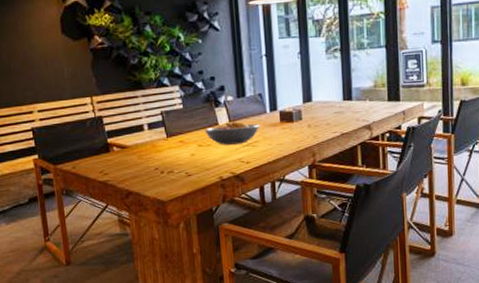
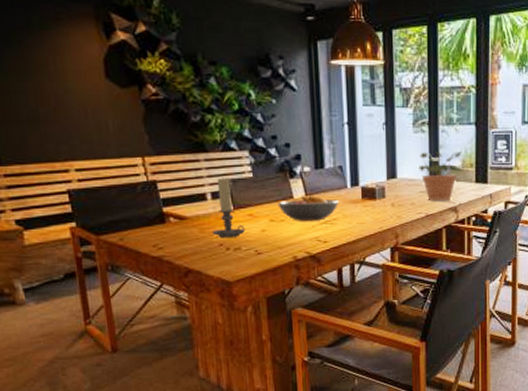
candle holder: none [148,110,177,163] -> present [212,177,245,239]
potted plant: none [330,73,376,120] -> present [416,151,463,200]

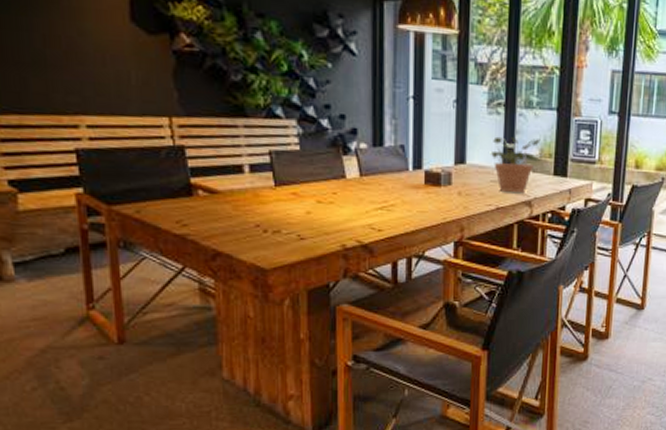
candle holder: present [212,177,245,239] -> none [247,148,287,219]
fruit bowl: present [277,196,339,221] -> none [327,176,398,206]

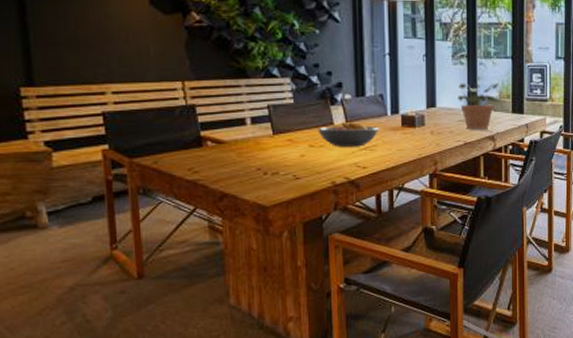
fruit bowl: none [327,176,398,206] -> present [317,122,379,147]

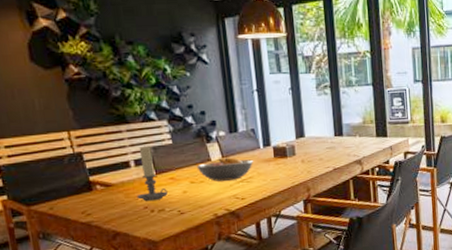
candle holder: none [250,103,284,163] -> present [137,145,168,202]
potted plant: present [455,83,501,129] -> none [321,110,364,155]

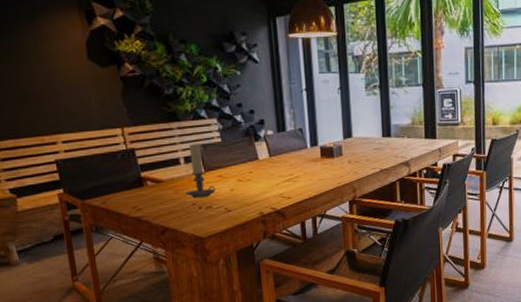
fruit bowl: present [196,157,253,182] -> none [244,156,300,180]

